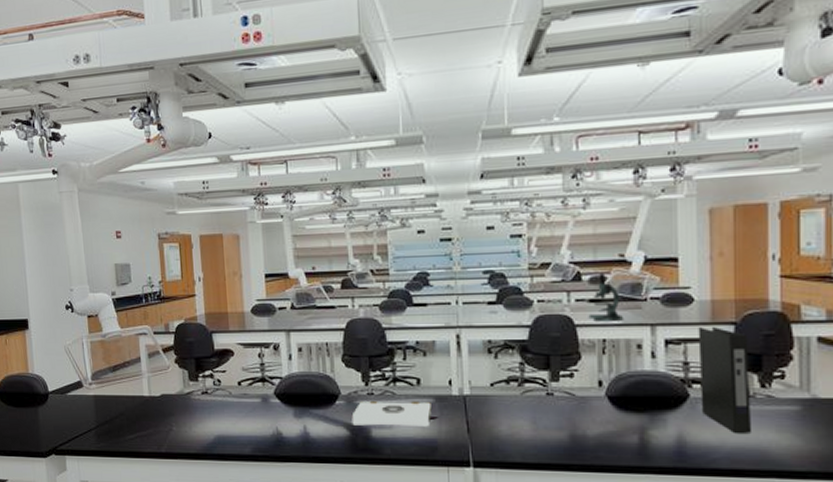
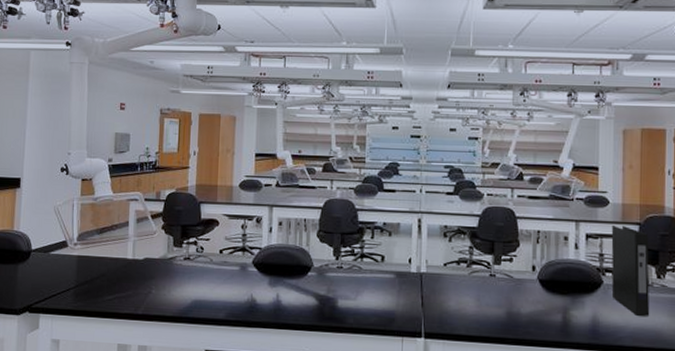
clipboard: present [351,400,439,427] -> none [321,273,398,300]
microscope: present [588,273,624,321] -> none [527,175,555,216]

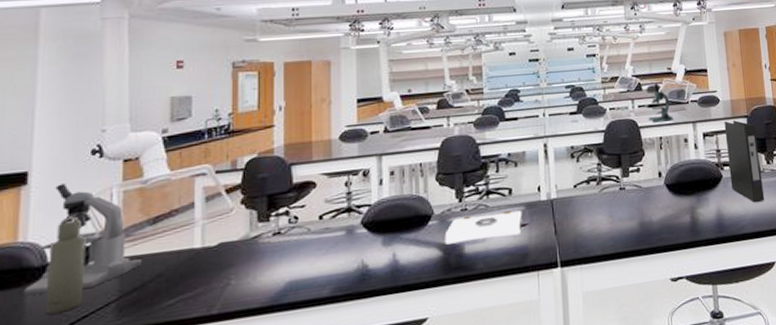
microscope: none [17,191,92,275] -> present [24,183,143,296]
bottle: none [29,217,56,289] -> present [44,216,86,315]
clipboard: none [321,273,398,300] -> present [444,210,530,245]
microscope: none [527,175,555,216] -> present [648,83,674,123]

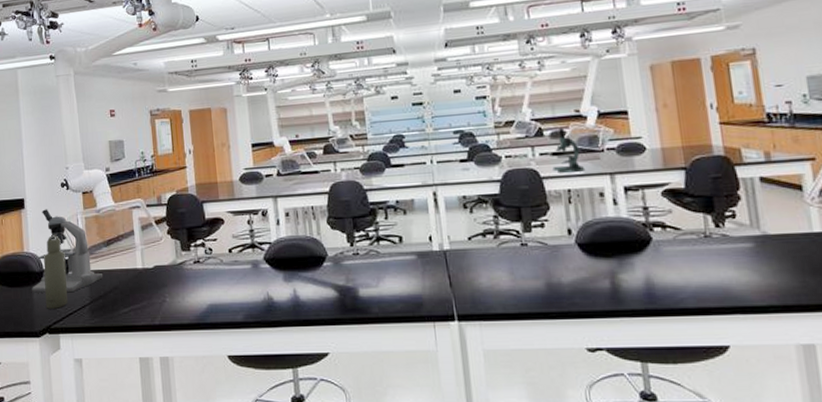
clipboard: present [444,210,530,245] -> none [339,258,423,286]
binder: present [724,119,765,202] -> none [652,172,713,272]

